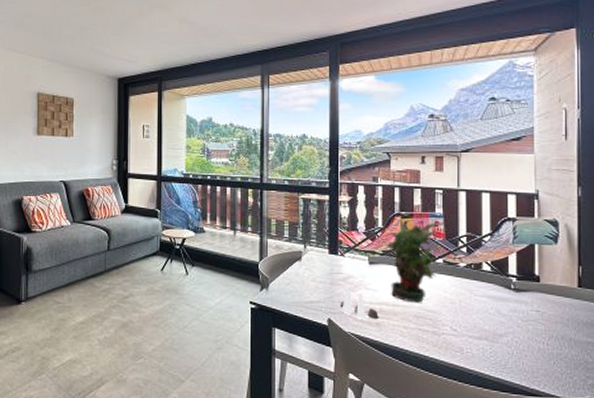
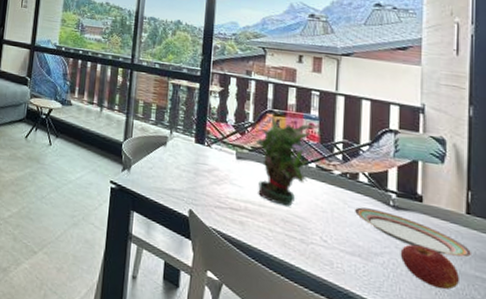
salt and pepper shaker set: present [340,287,379,320] -> none [203,179,244,218]
plate: none [479,294,583,327] -> present [354,207,471,258]
apple: none [522,321,573,358] -> present [400,244,459,290]

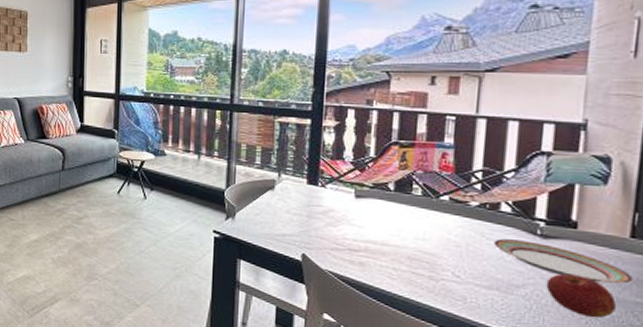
potted plant: present [255,117,321,207] -> none [377,149,456,243]

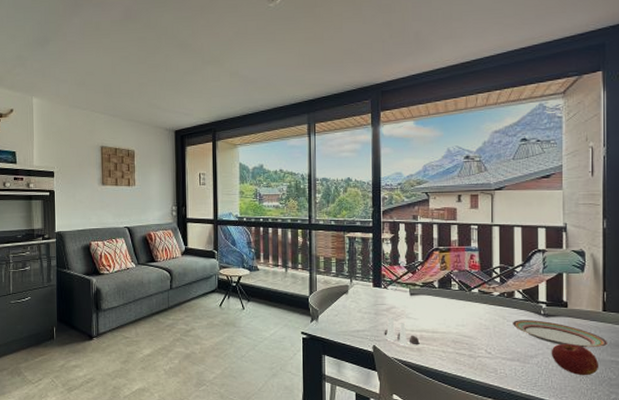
salt and pepper shaker set: none [317,221,364,258] -> present [384,317,420,345]

